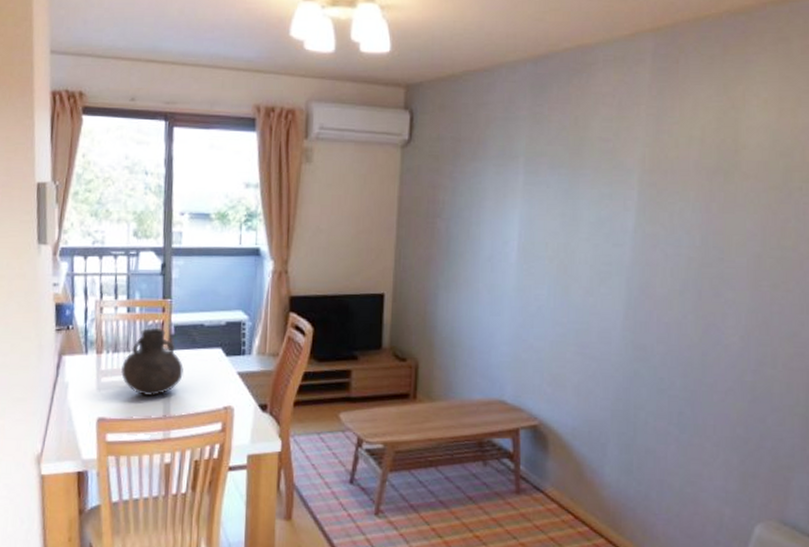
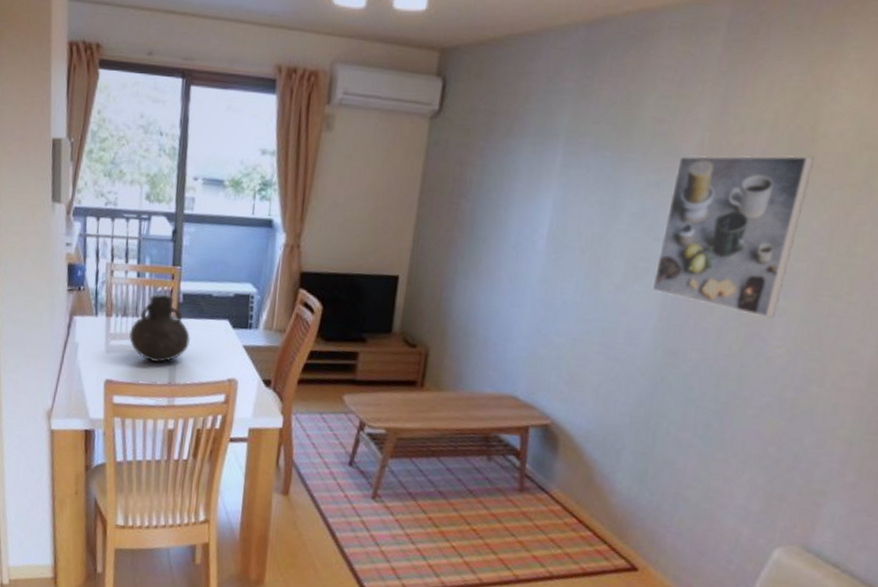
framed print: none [616,164,739,310] -> present [652,155,814,319]

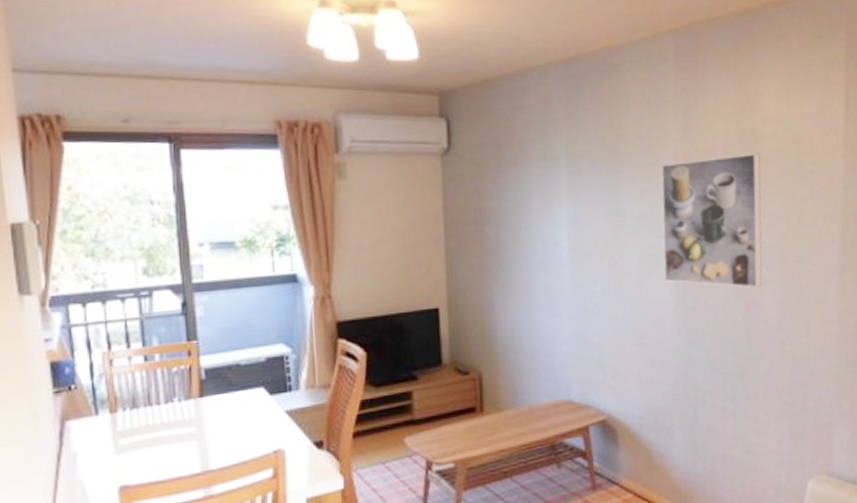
vase: present [129,293,190,363] -> none [144,374,221,452]

